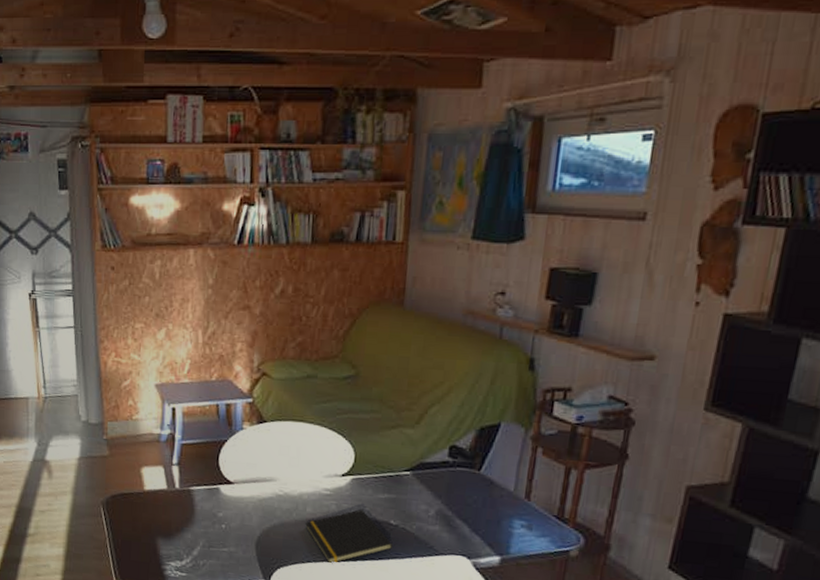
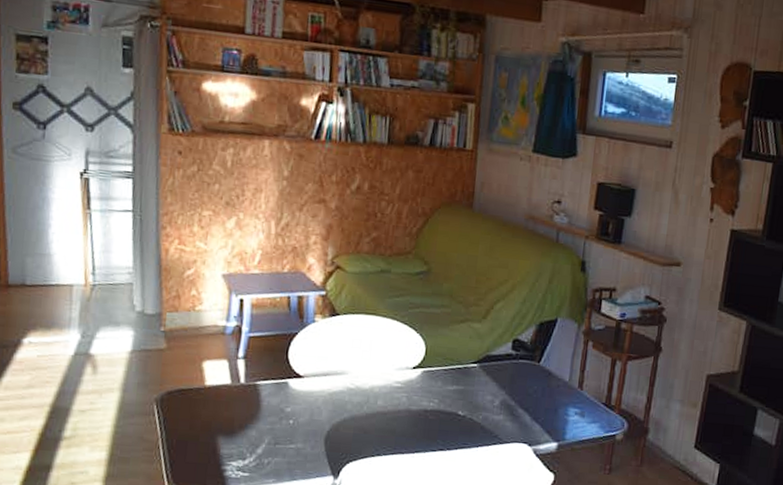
notepad: present [305,509,392,564] -> none [376,400,460,457]

